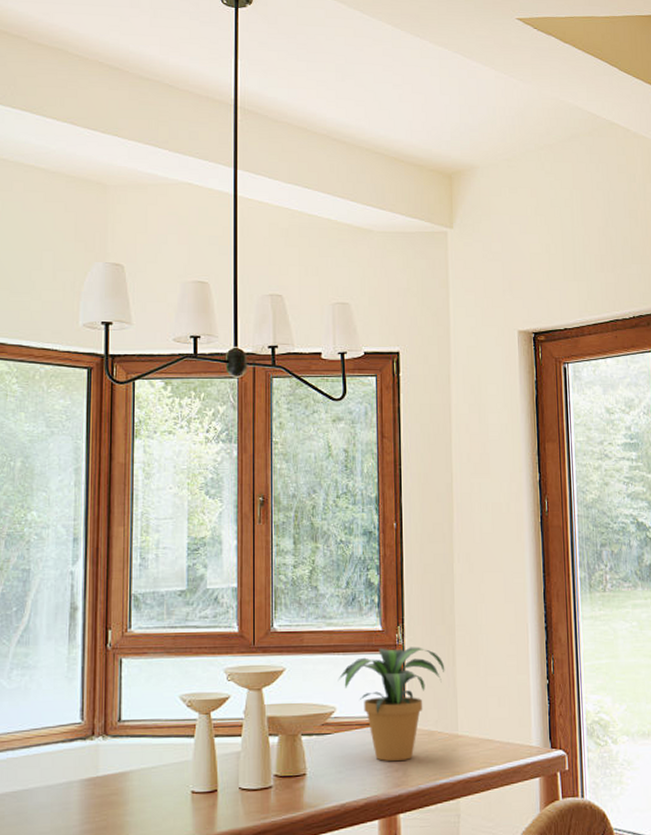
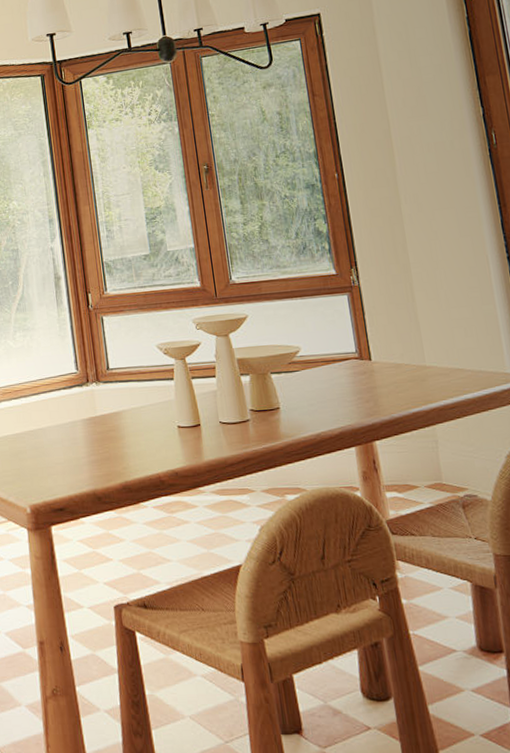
potted plant: present [338,647,445,762] -> none [299,286,405,394]

